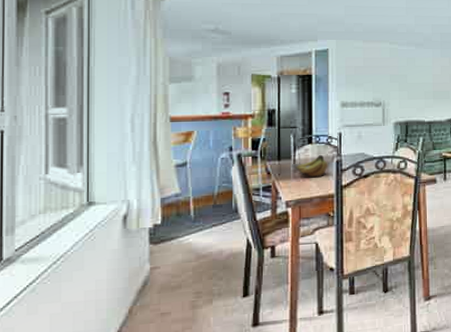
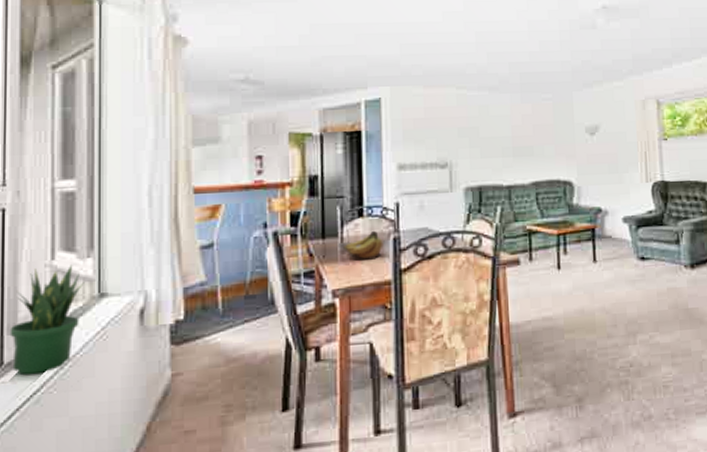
planter: none [8,178,75,268] -> present [9,265,84,374]

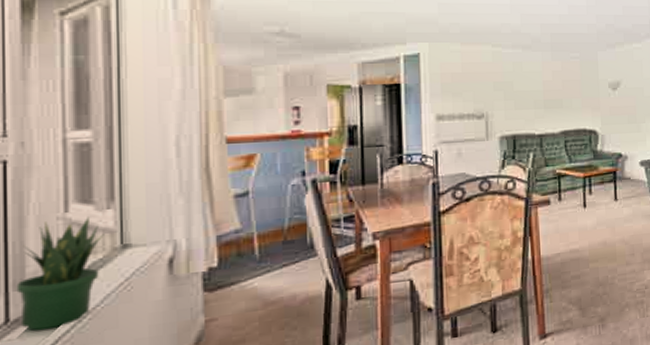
fruit: present [342,230,384,260] -> none [382,176,423,204]

